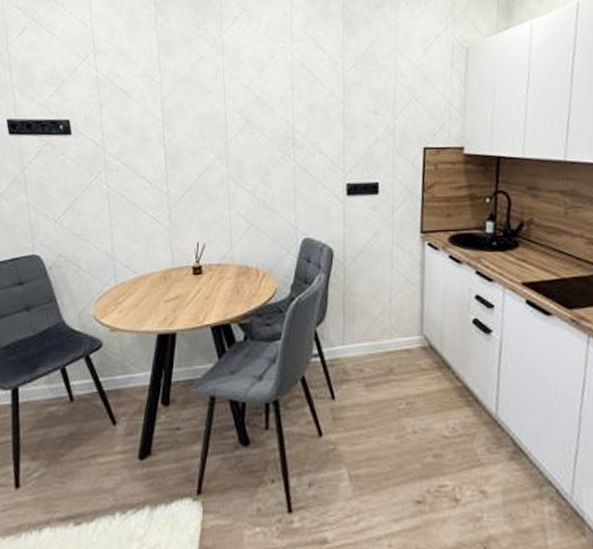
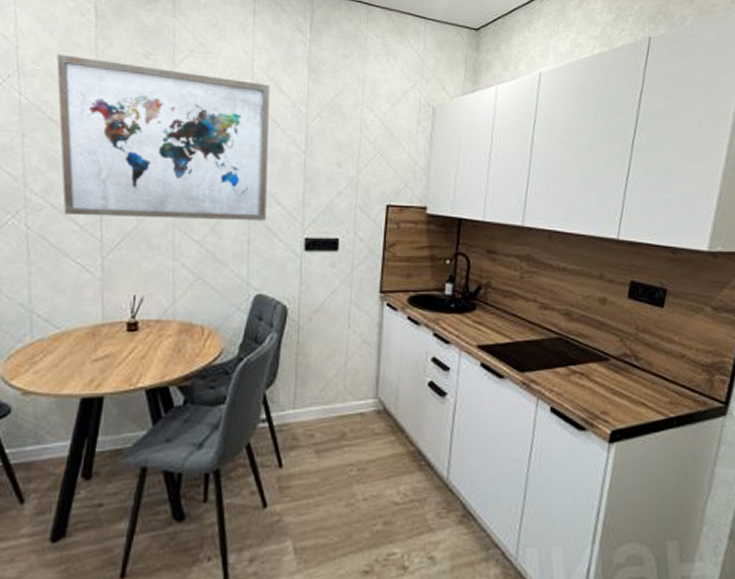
wall art: none [124,32,310,174] -> present [56,53,270,221]

